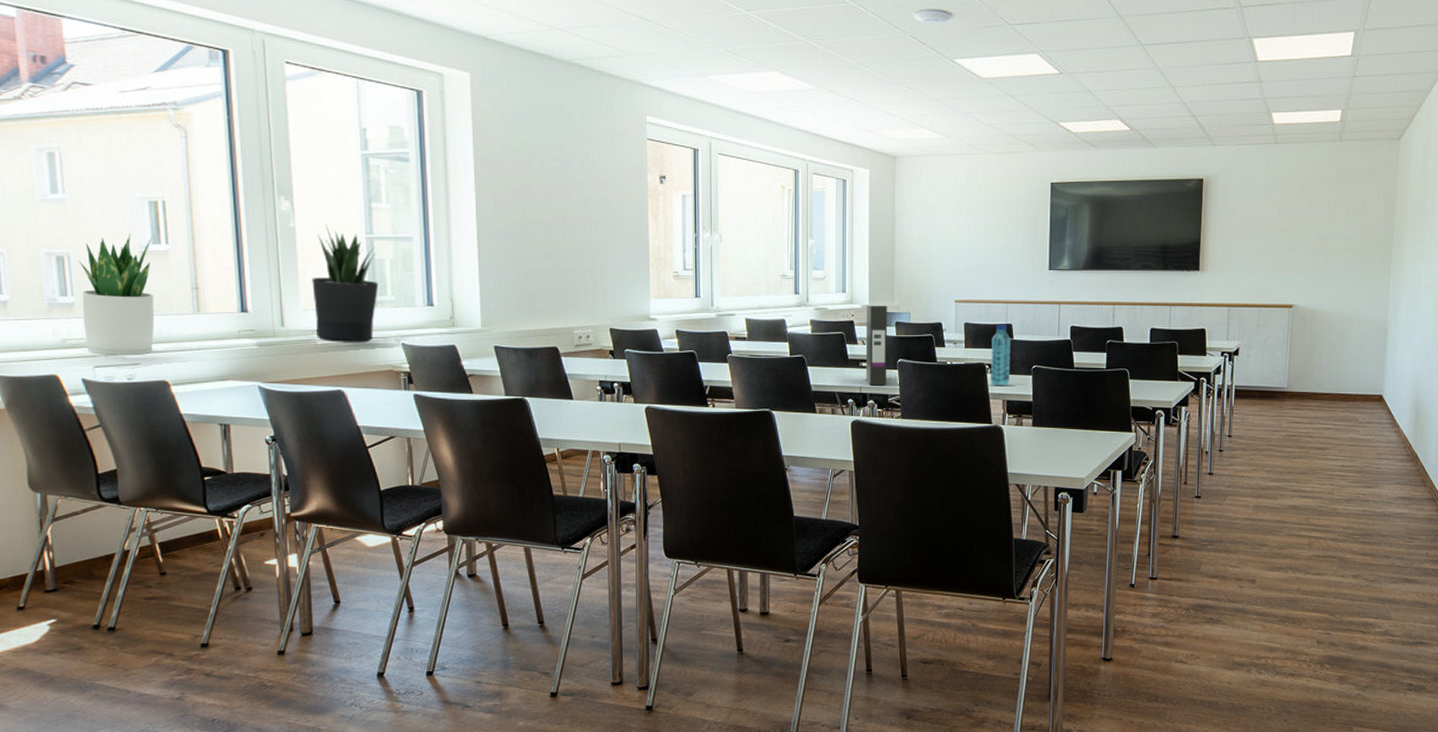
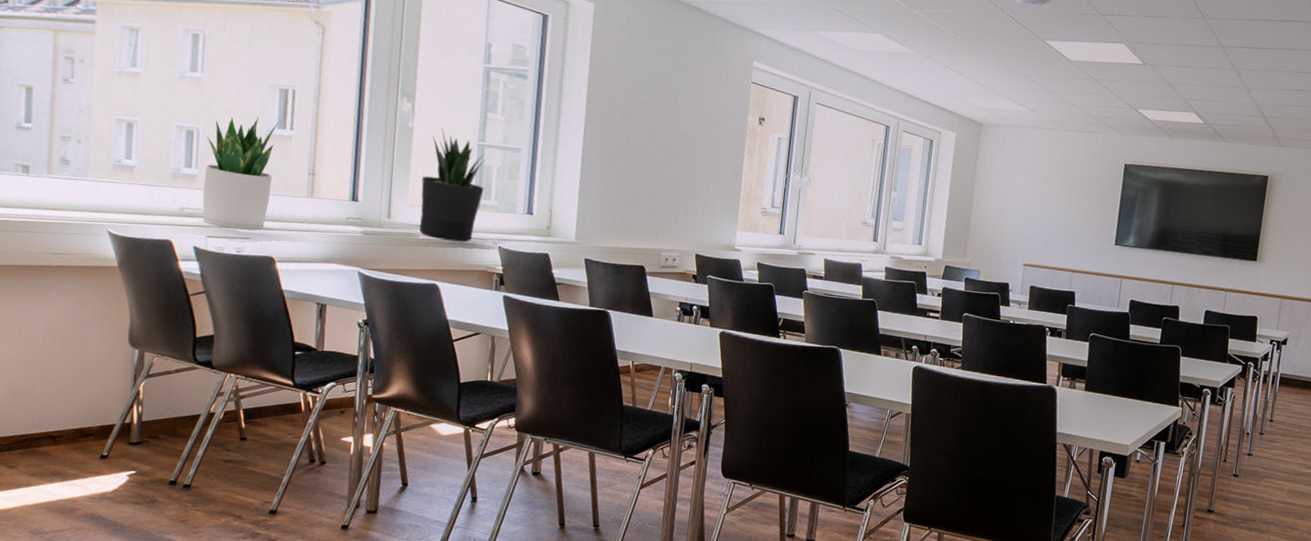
binder: present [866,305,887,386] -> none [932,259,959,337]
water bottle: present [991,324,1011,385] -> none [1049,290,1072,349]

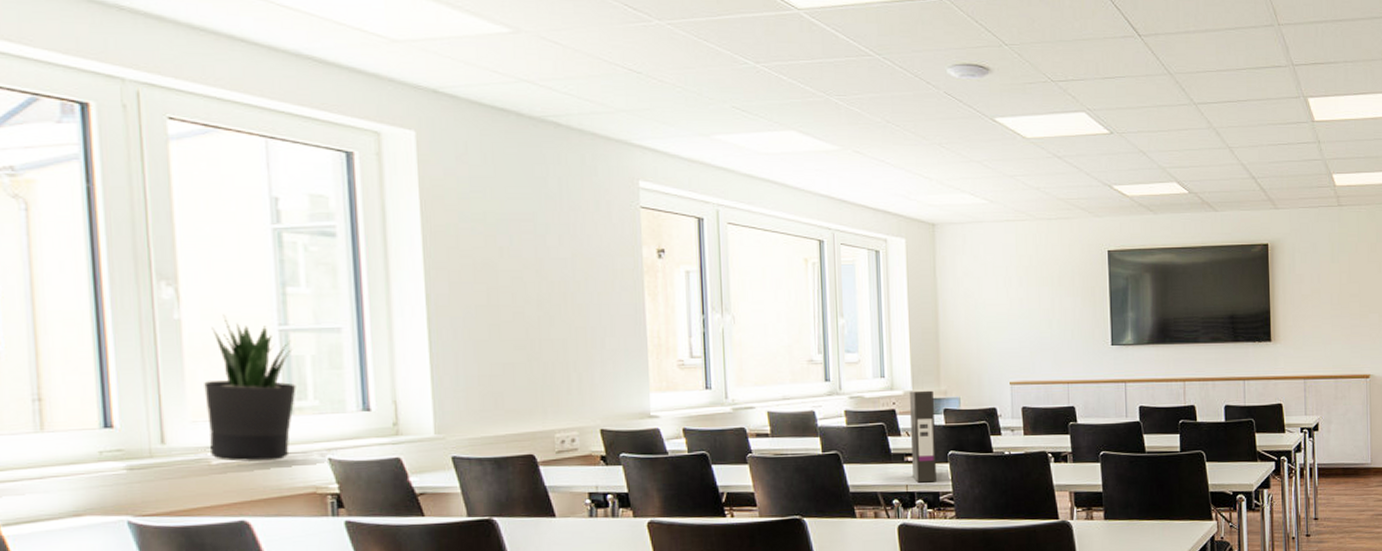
binder: none [932,259,959,337] -> present [910,390,936,483]

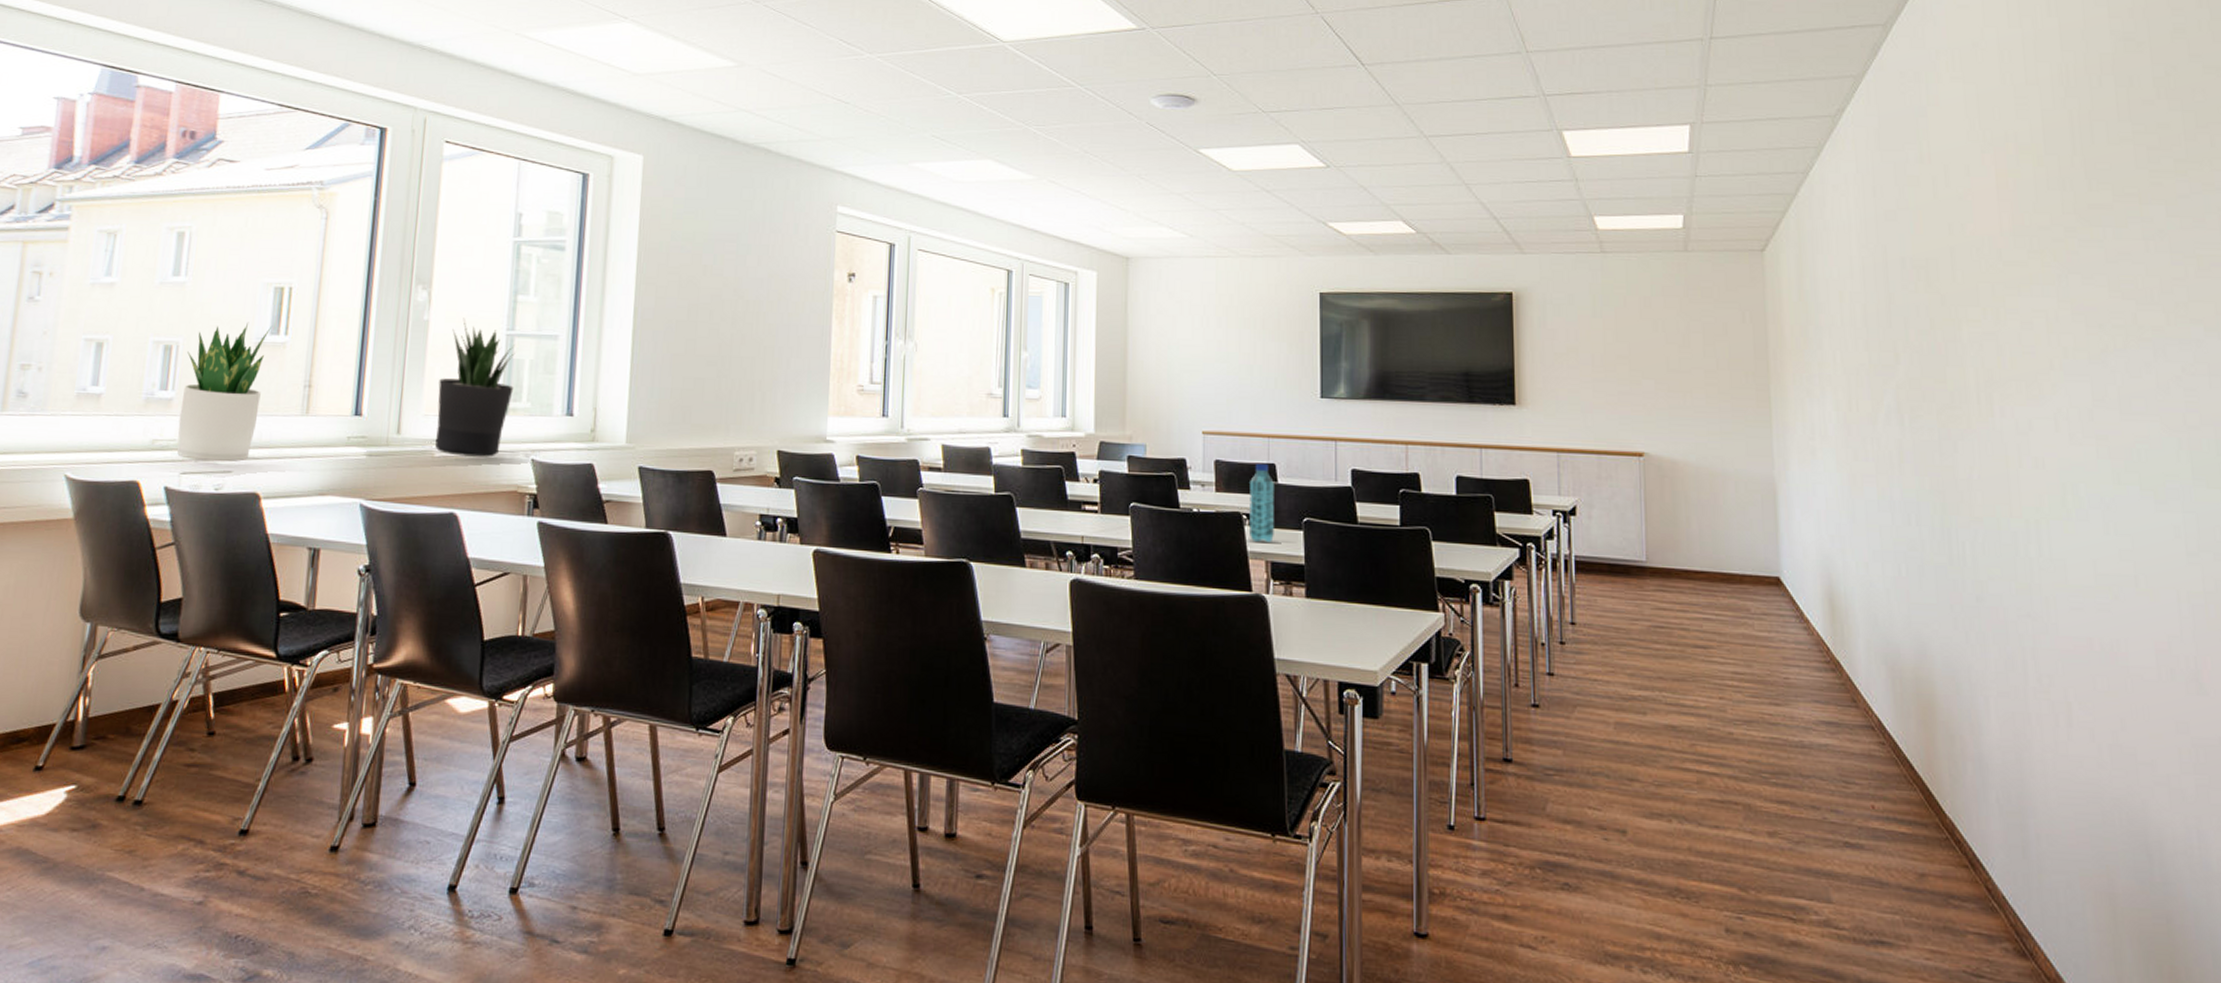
binder: present [910,390,936,483] -> none [1090,433,1117,536]
water bottle: none [1053,406,1076,476] -> present [1249,463,1274,542]

